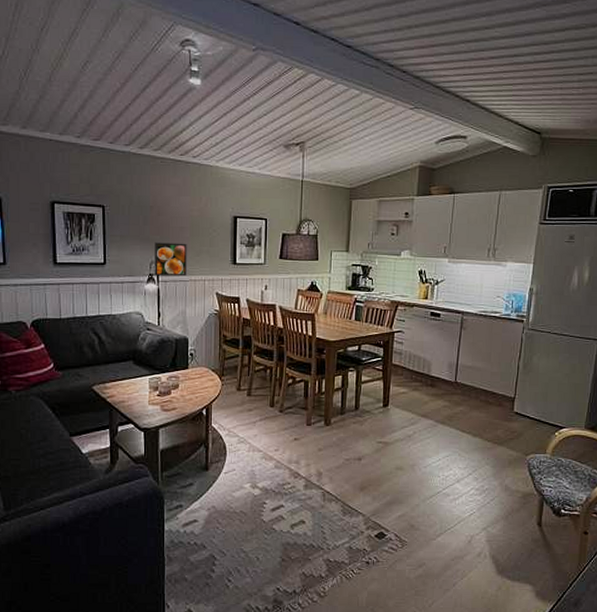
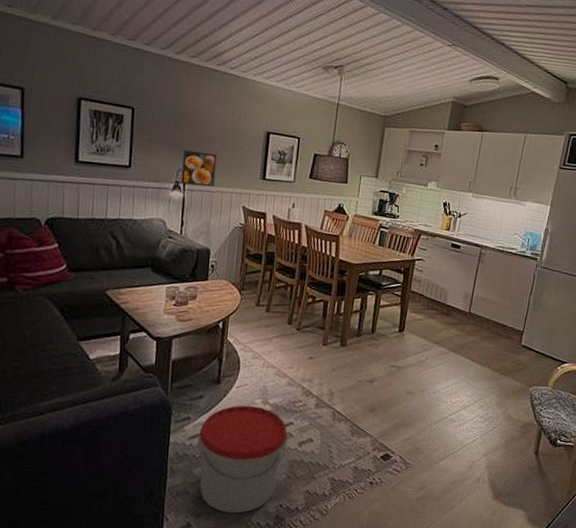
bucket: none [191,490,279,598] -> present [197,405,288,514]

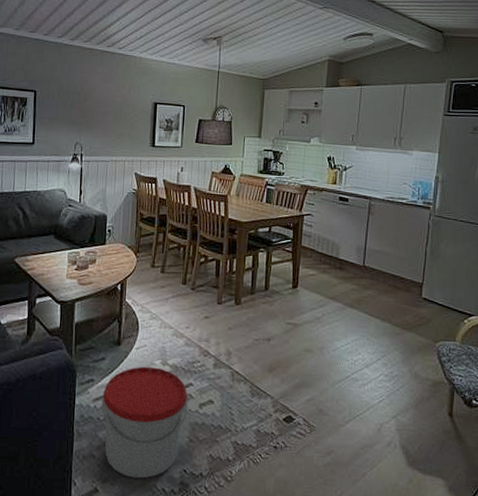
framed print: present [181,150,217,187] -> none [78,125,110,157]

